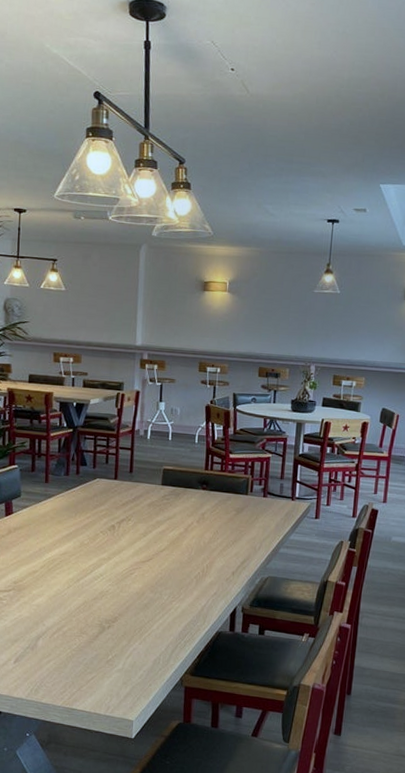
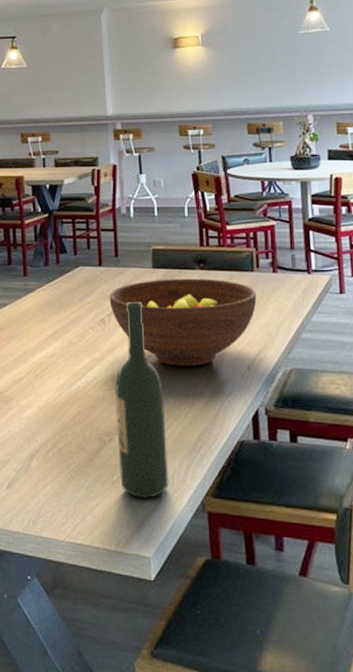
wine bottle: none [114,512,159,674] -> present [115,301,169,498]
fruit bowl: none [120,495,248,570] -> present [109,278,257,367]

